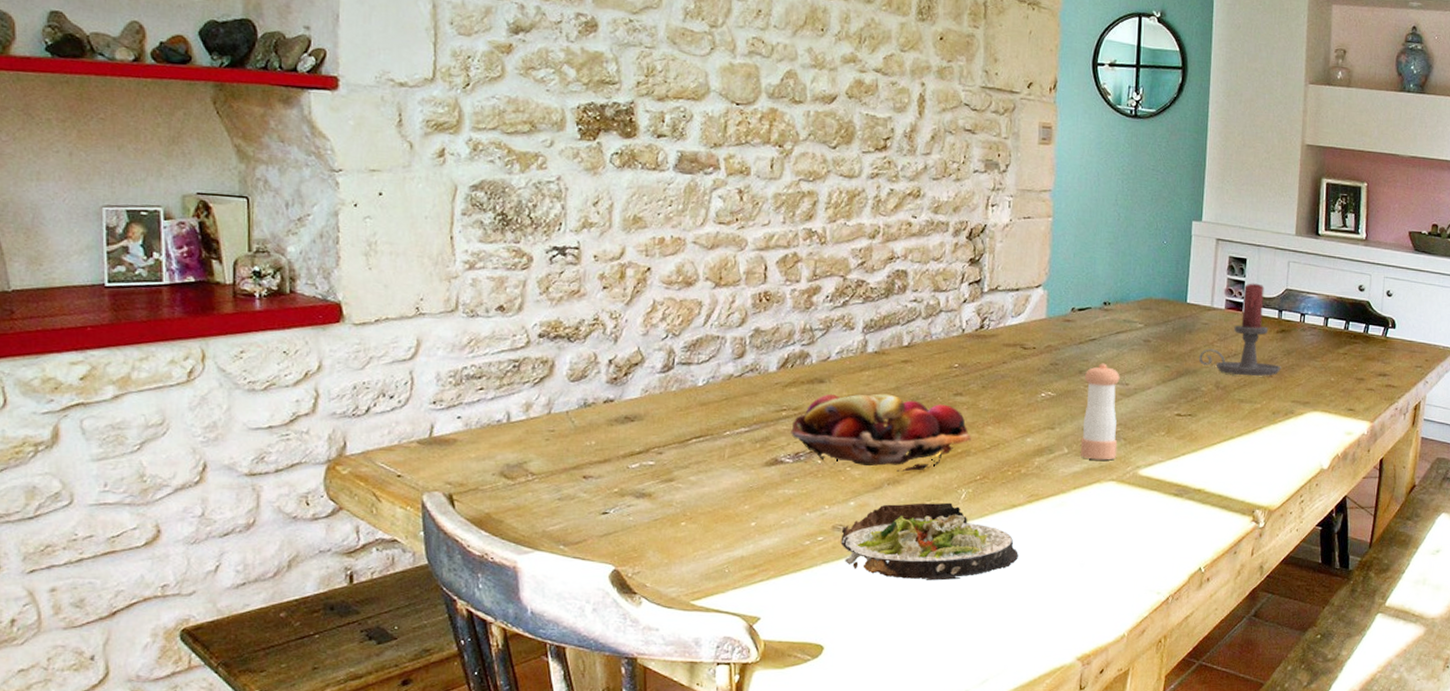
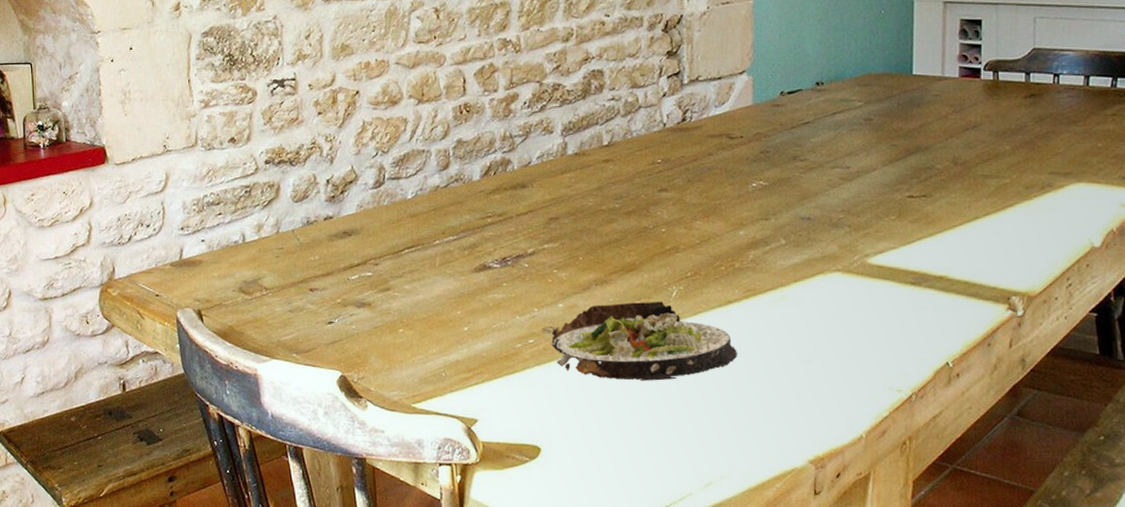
fruit basket: present [790,393,971,472] -> none [496,194,679,272]
pepper shaker: present [1080,363,1120,460] -> none [799,147,841,250]
candle holder: present [1198,283,1281,377] -> none [930,45,1033,149]

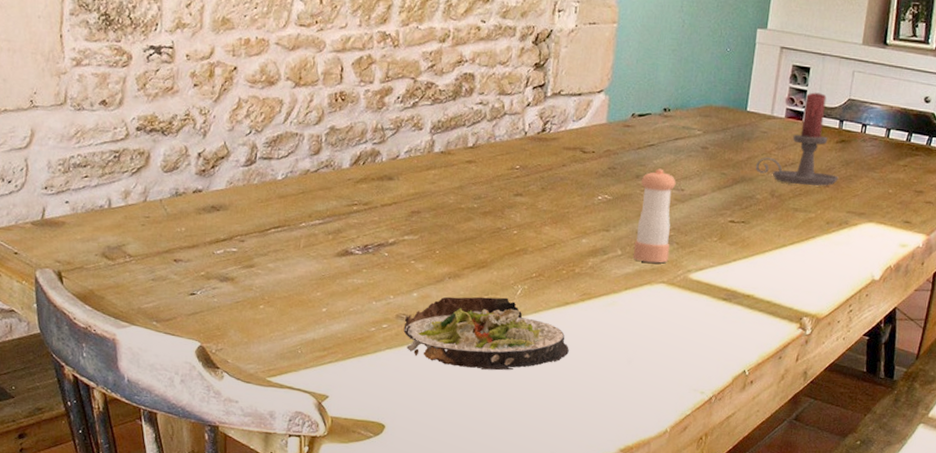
pepper shaker: none [799,147,841,250] -> present [632,168,676,263]
candle holder: none [930,45,1033,149] -> present [755,92,839,186]

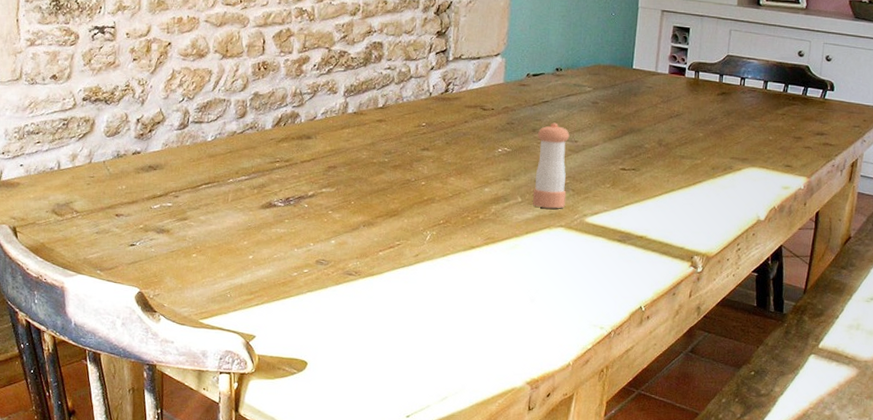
salad plate: present [403,296,569,371] -> none [323,242,476,310]
candle holder: present [755,92,839,186] -> none [643,50,721,135]

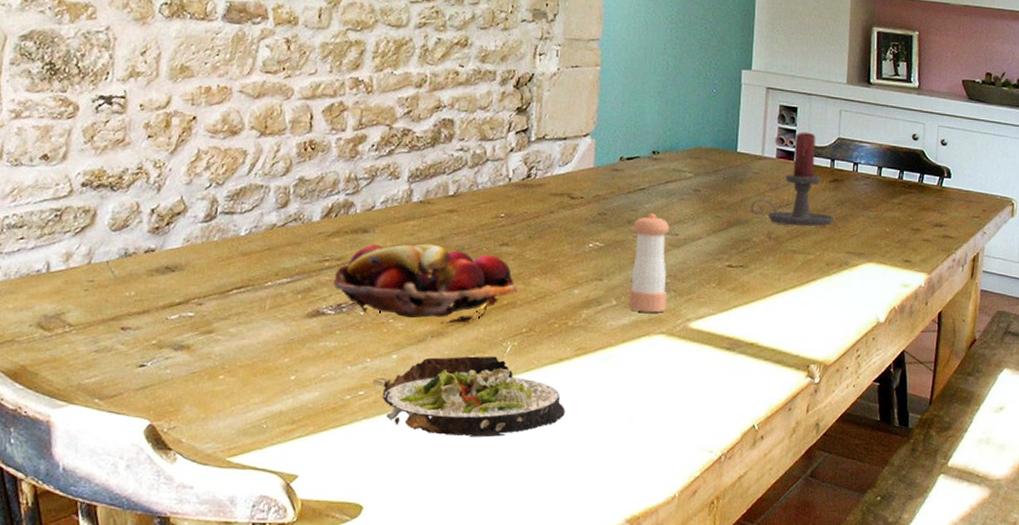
fruit basket: none [282,148,436,216] -> present [332,243,517,324]
salad plate: none [323,242,476,310] -> present [382,356,565,438]
candle holder: none [643,50,721,135] -> present [749,132,835,227]

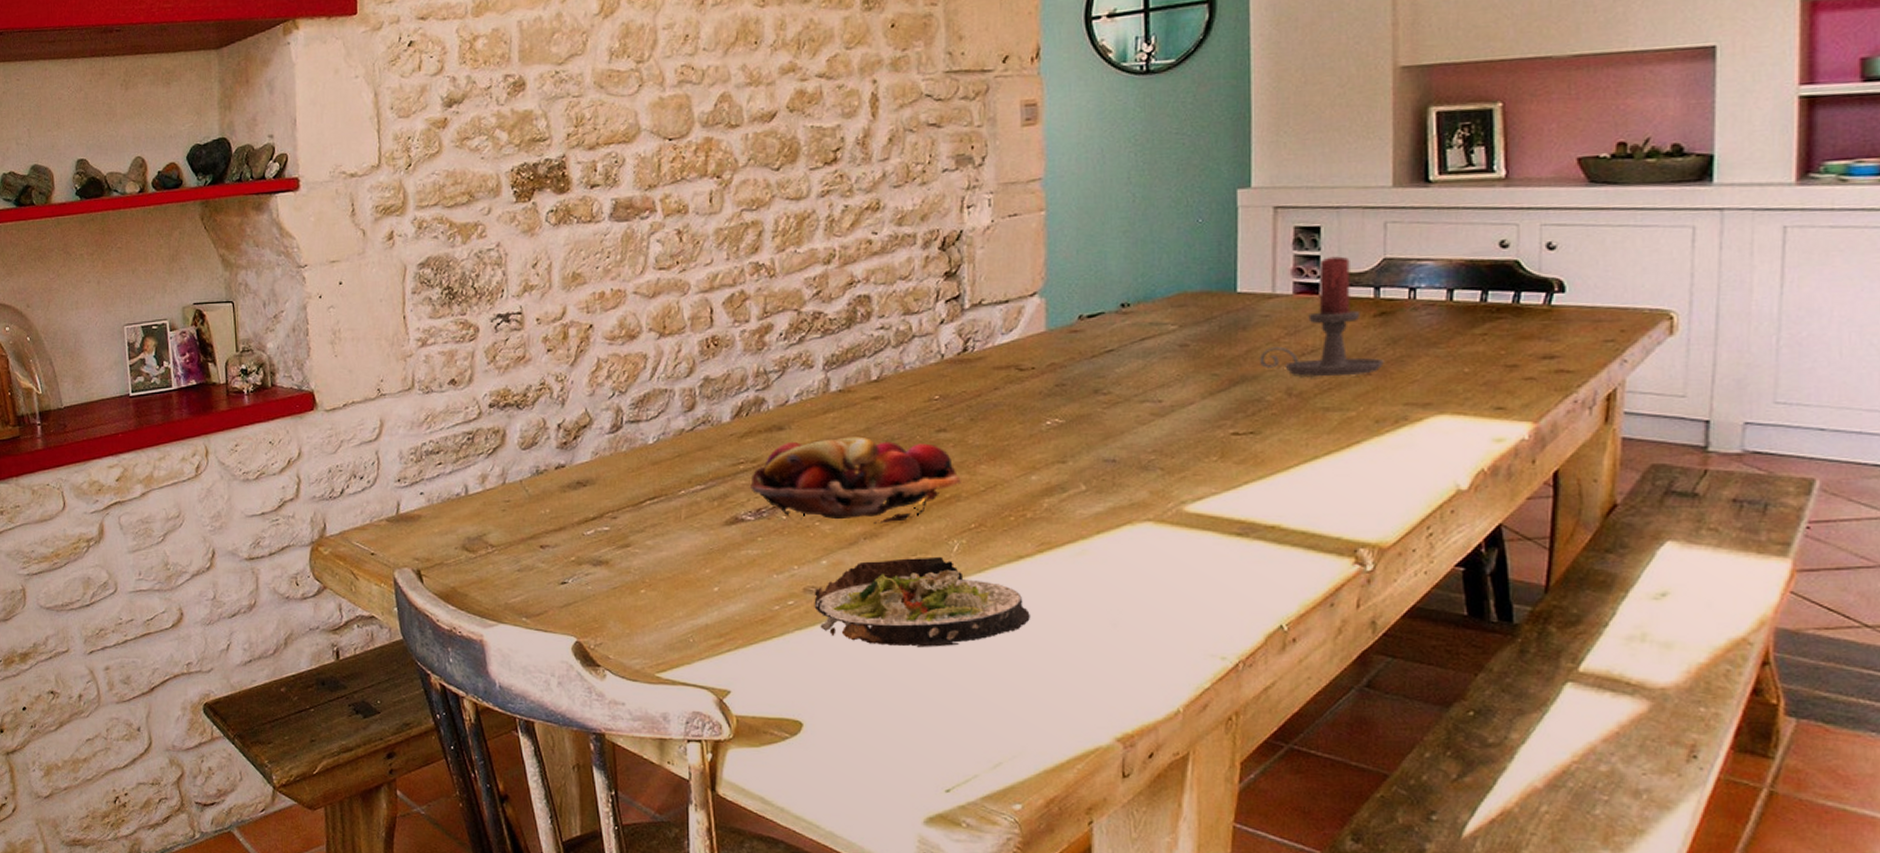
pepper shaker: present [628,213,670,313] -> none [1101,378,1152,497]

